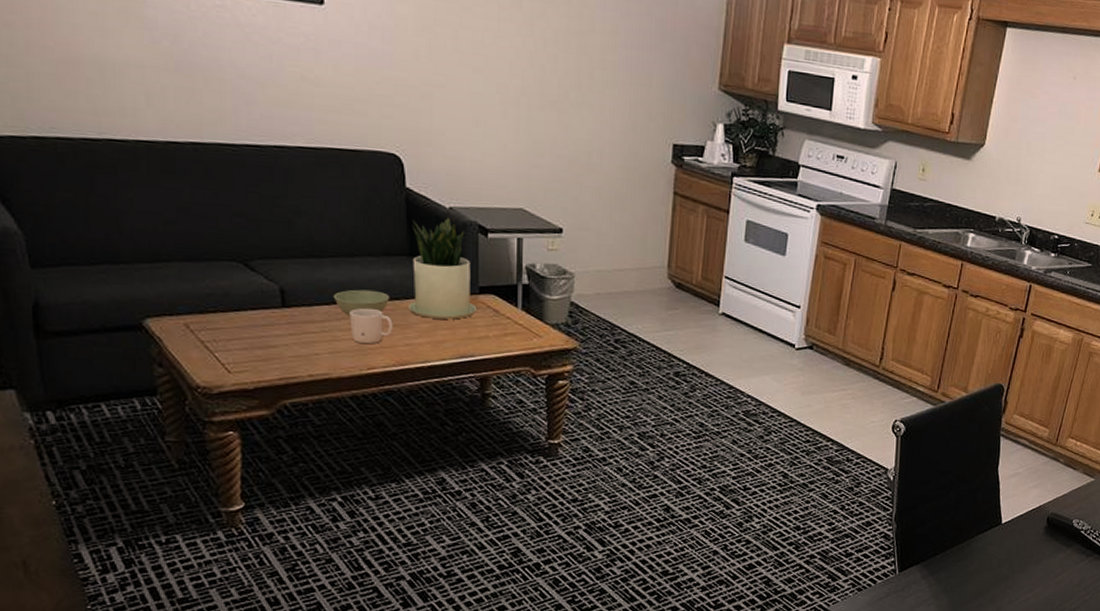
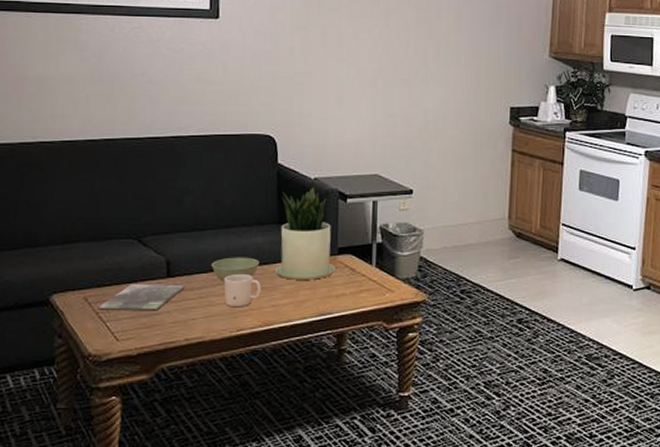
magazine: none [201,311,305,343] -> present [97,283,186,311]

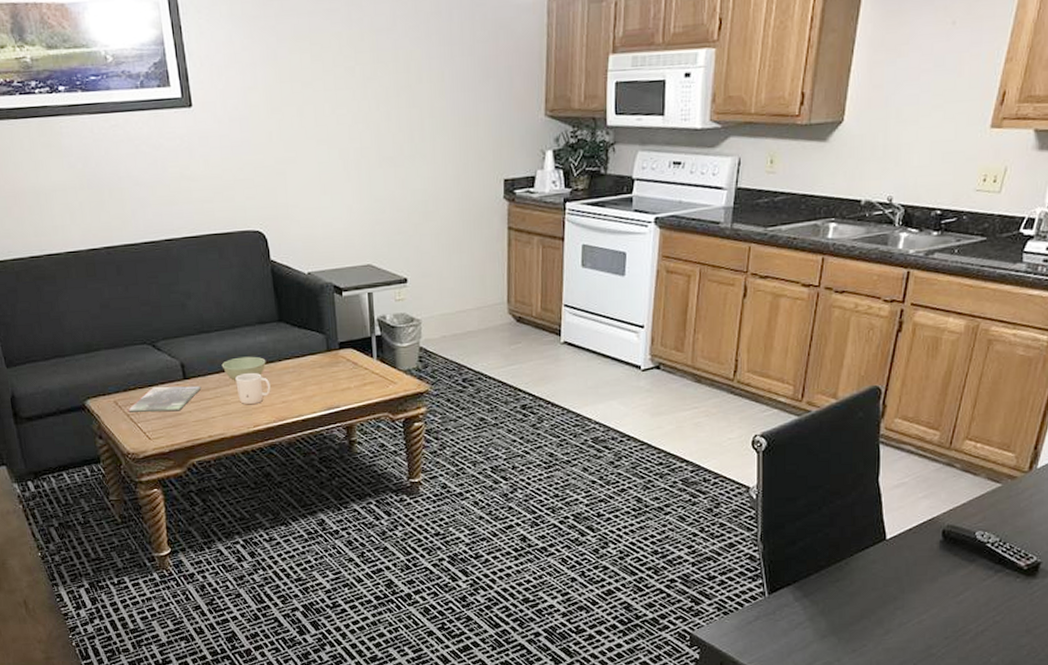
planter: present [276,188,336,280] -> none [278,283,339,376]

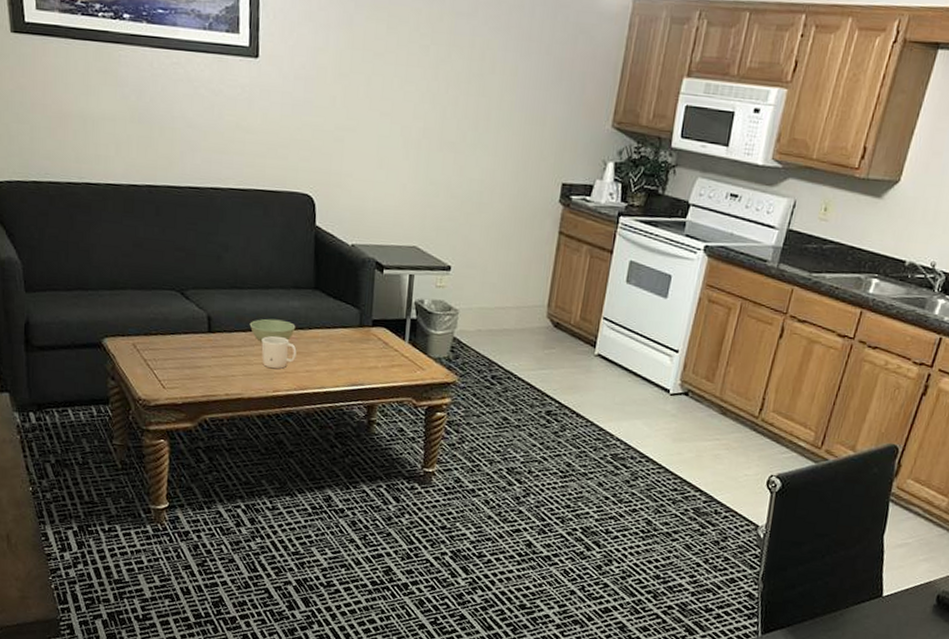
magazine: present [127,385,202,413] -> none [145,335,226,364]

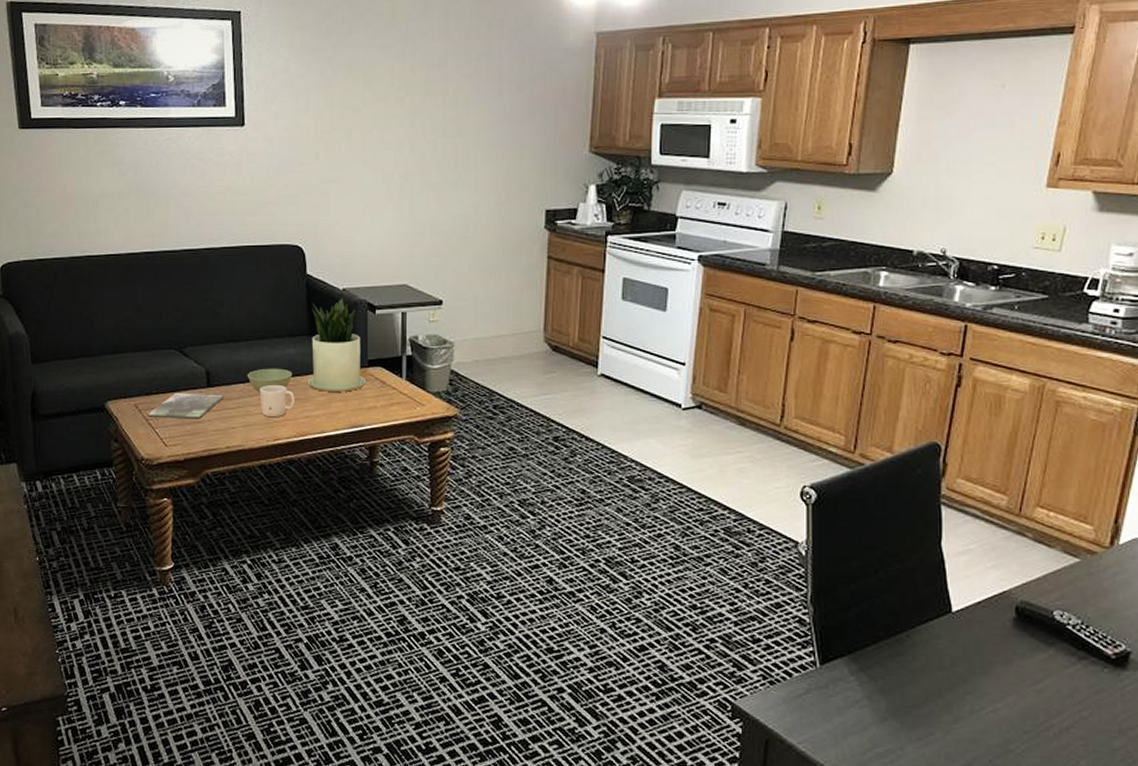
magazine: none [145,335,226,364] -> present [146,392,225,419]
planter: none [311,254,370,350] -> present [308,299,367,392]

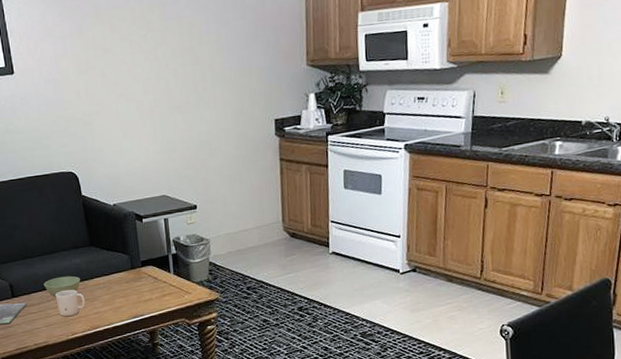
planter: present [308,299,367,392] -> none [89,213,142,291]

